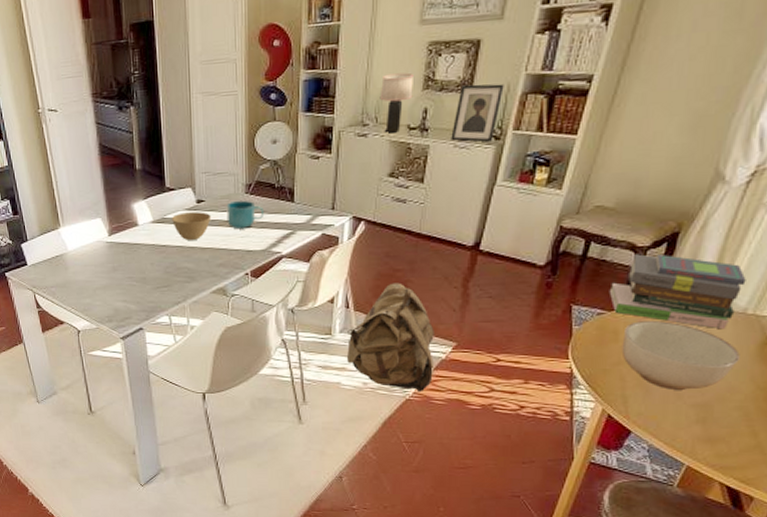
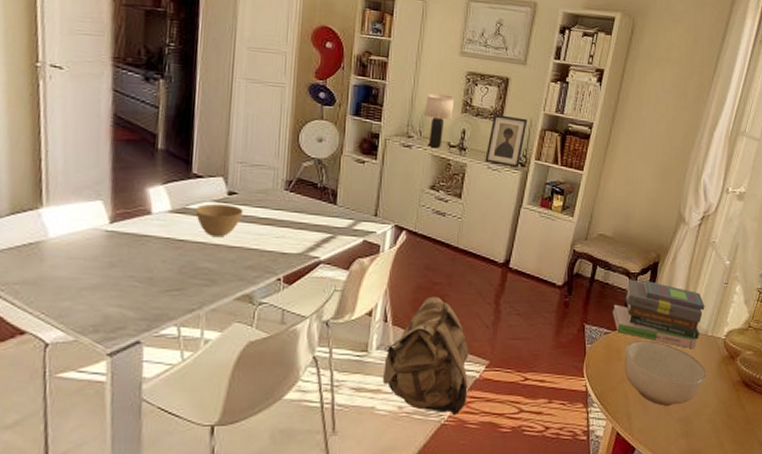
cup: present [226,200,265,228] -> none [261,196,304,228]

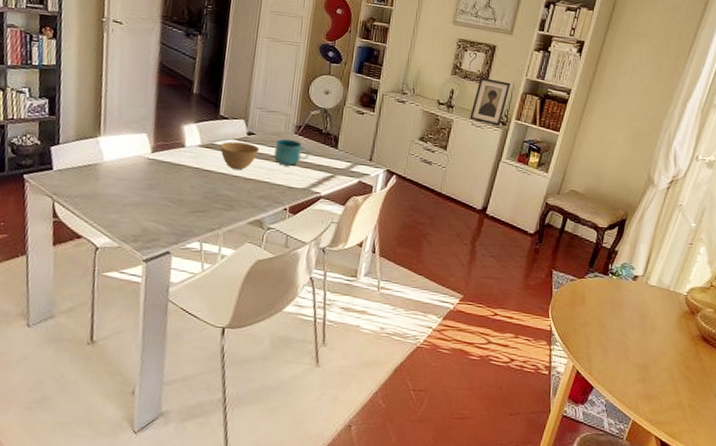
cup: none [261,196,304,228] -> present [273,138,310,166]
backpack: present [383,296,469,416] -> none [368,234,446,341]
table lamp: present [424,93,454,148] -> none [418,56,445,105]
books: present [612,279,705,349] -> none [579,233,669,302]
bowl: present [624,341,706,406] -> none [587,289,666,352]

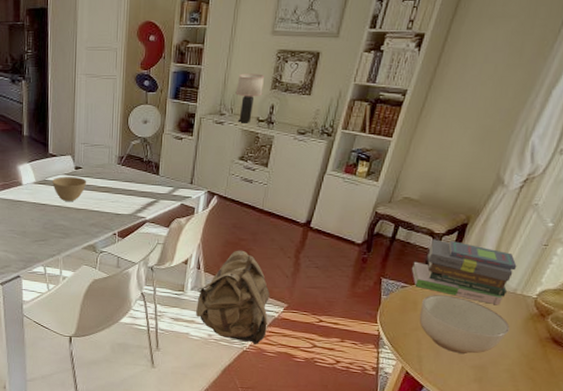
cup: present [273,138,310,166] -> none [100,169,133,194]
backpack: none [368,234,446,341] -> present [196,250,270,345]
table lamp: none [418,56,445,105] -> present [235,73,264,123]
picture frame: present [470,77,511,126] -> none [292,88,337,138]
books: none [579,233,669,302] -> present [411,239,517,306]
bowl: none [587,289,666,352] -> present [419,295,510,354]

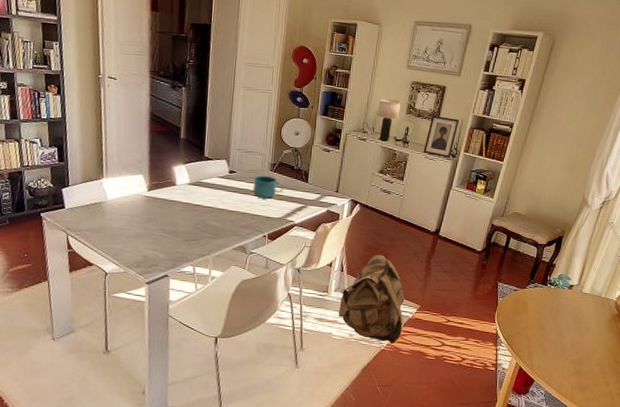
bowl: present [52,177,87,201] -> none [206,179,240,203]
cup: none [100,169,133,194] -> present [252,175,284,199]
picture frame: none [292,88,337,138] -> present [423,115,459,158]
books: present [411,239,517,306] -> none [521,249,601,307]
bowl: present [419,295,510,354] -> none [528,297,598,350]

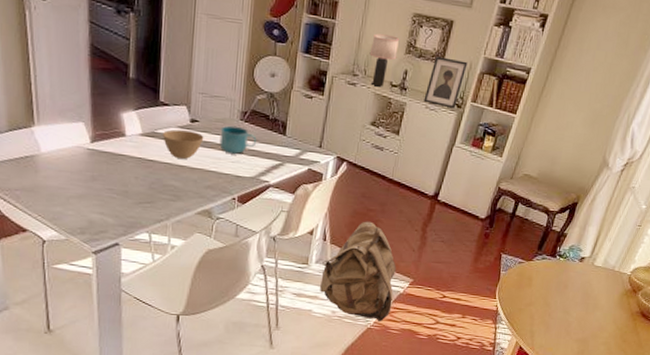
bowl: none [206,179,240,203] -> present [163,129,204,159]

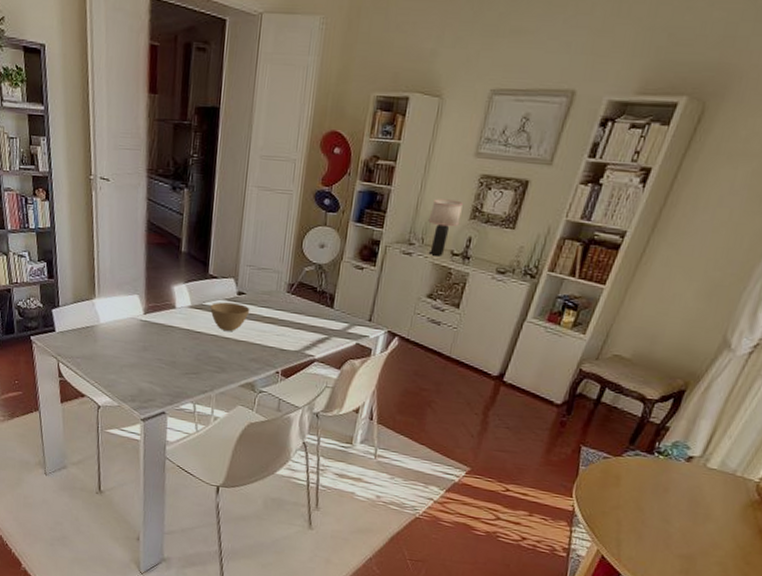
cup: present [219,125,257,154] -> none [265,297,303,327]
backpack: present [320,221,396,322] -> none [364,401,451,512]
picture frame: present [423,56,468,109] -> none [490,221,545,279]

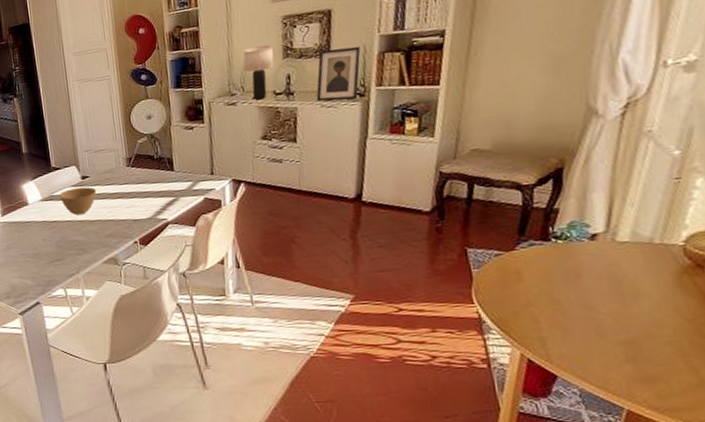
picture frame: none [490,221,545,279] -> present [316,46,361,102]

